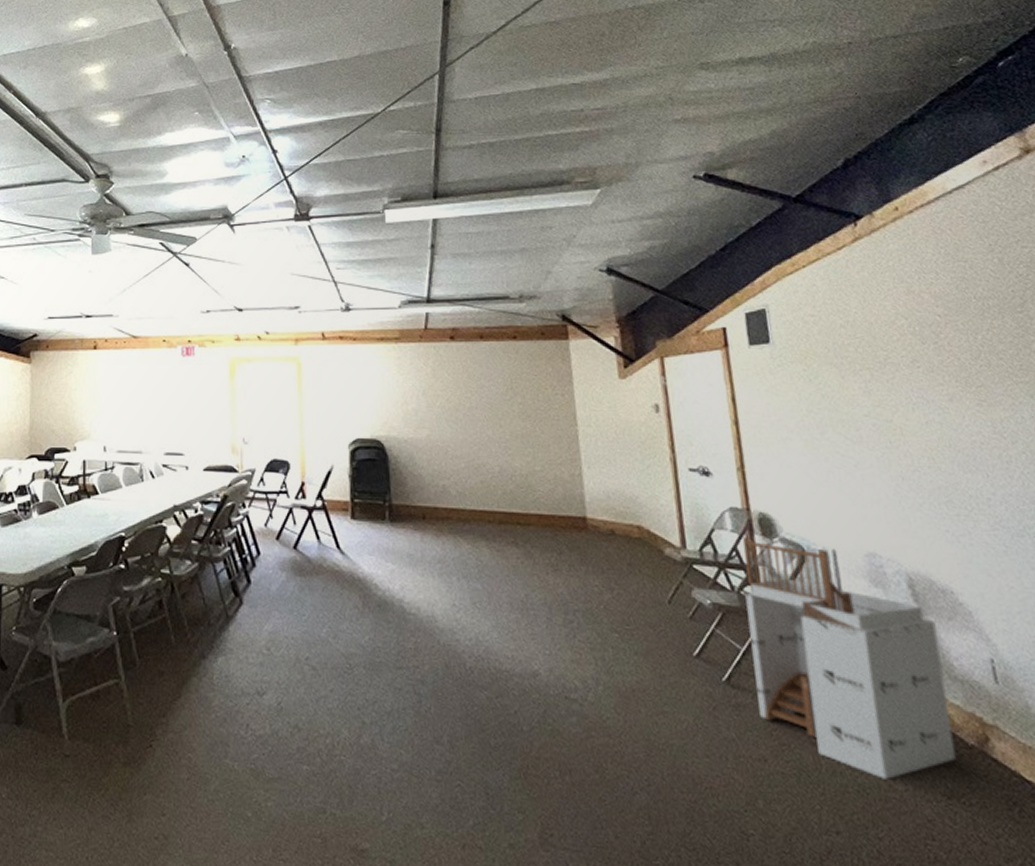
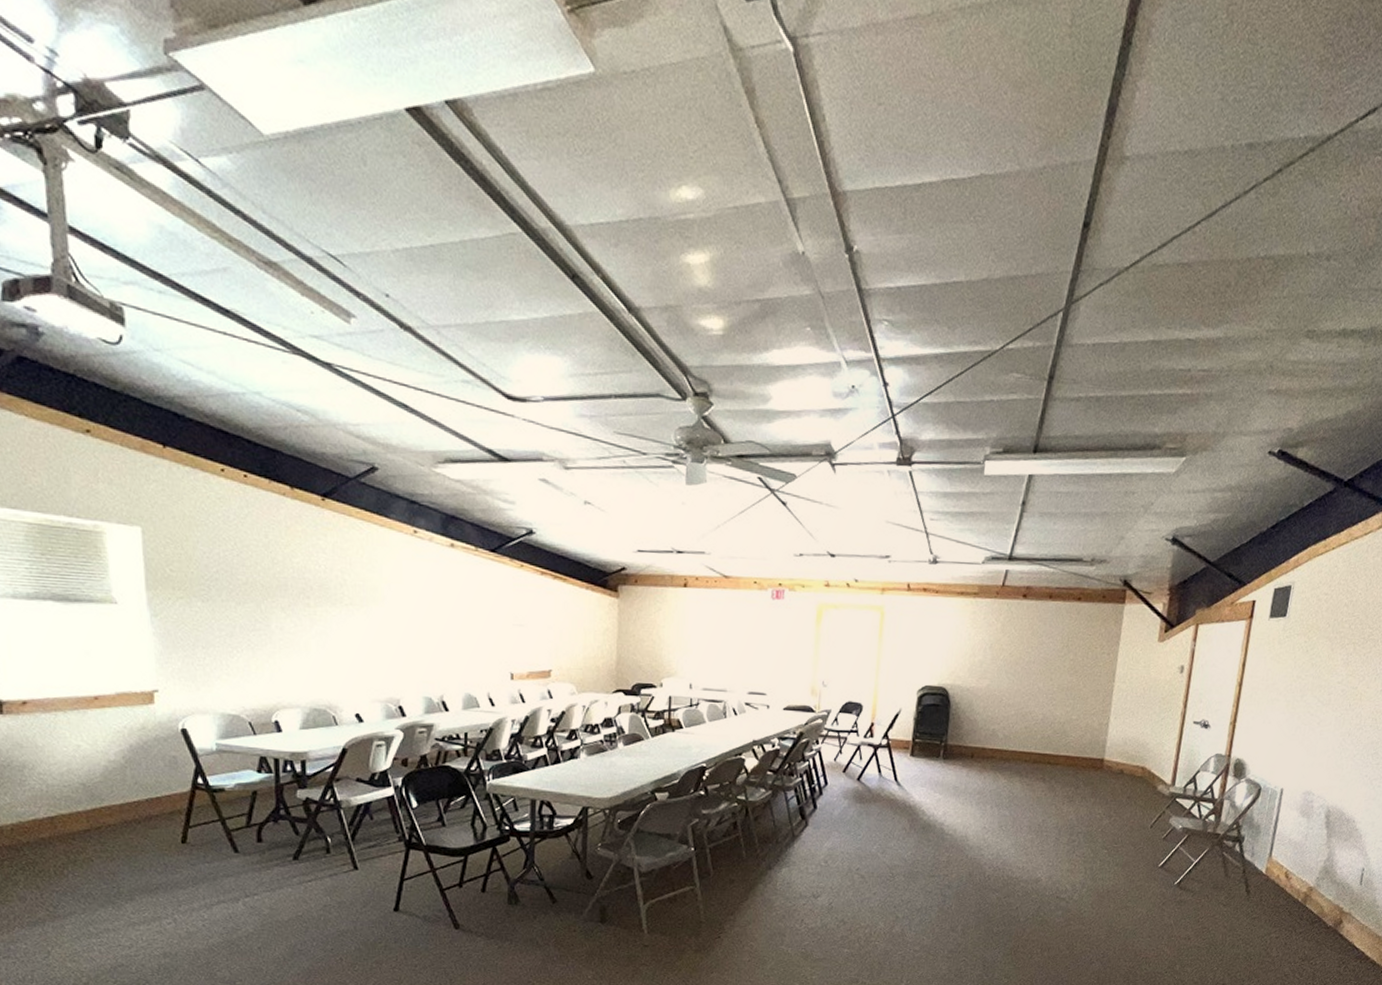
storage cabinet: present [743,536,957,780] -> none [1194,777,1335,949]

